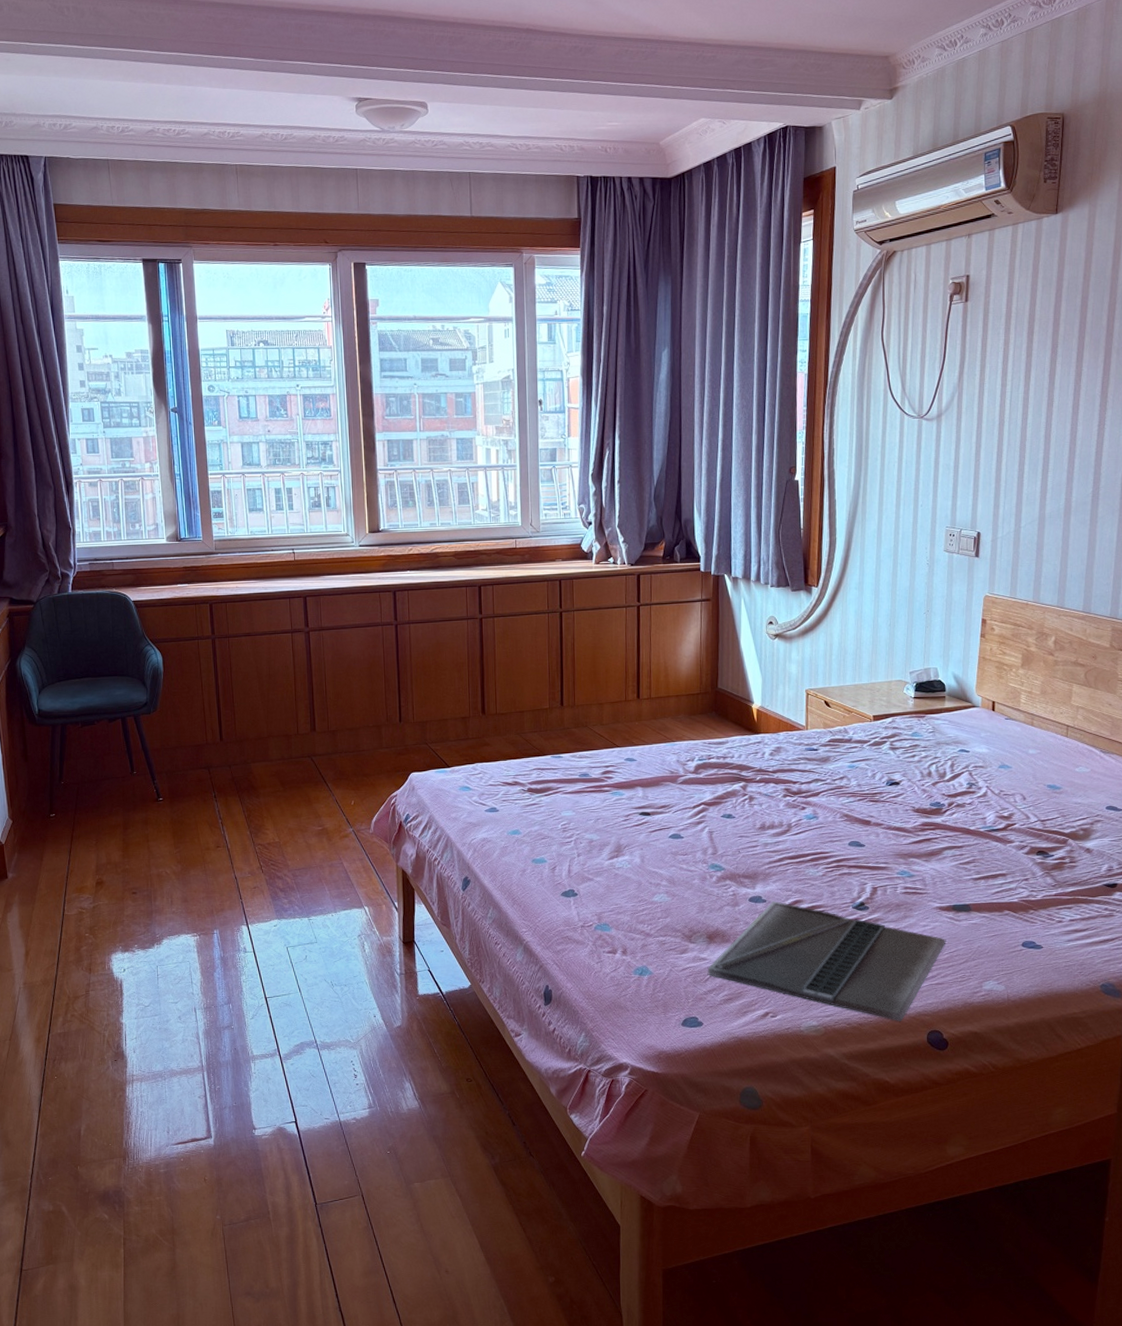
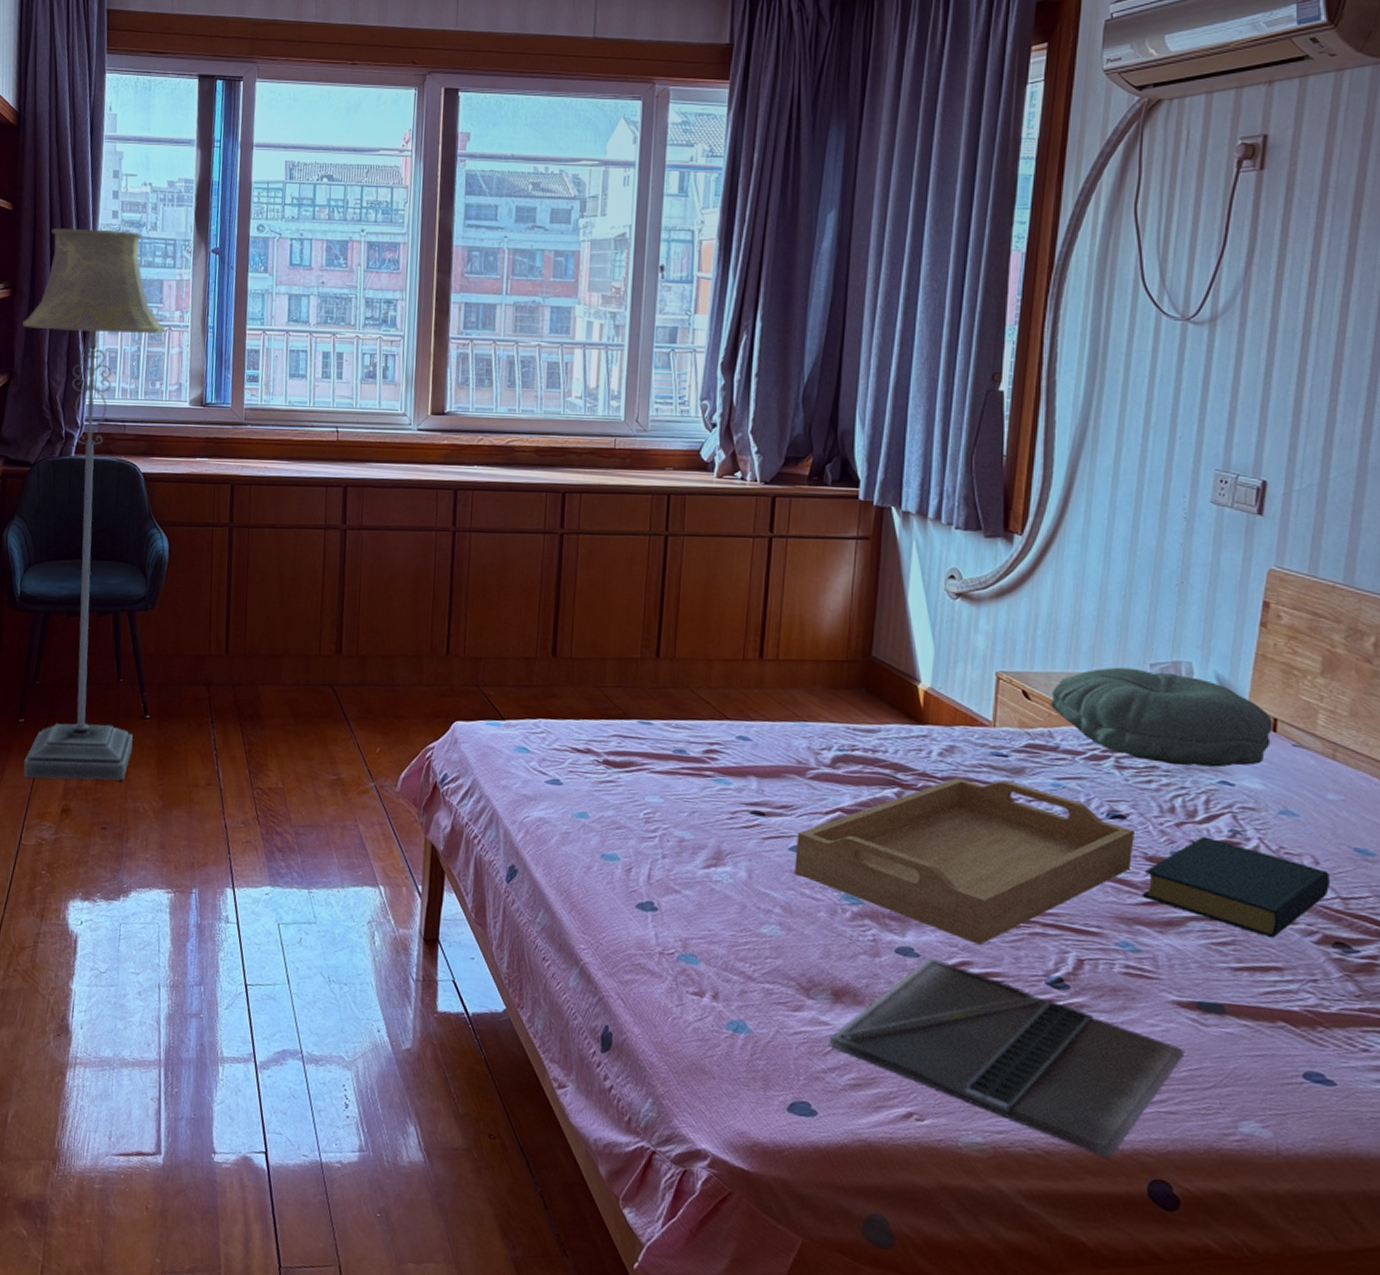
floor lamp: none [11,397,151,861] -> present [22,229,166,781]
serving tray: none [674,767,906,888] -> present [794,777,1134,946]
pillow: none [844,676,992,743] -> present [1050,667,1273,768]
hardback book: none [912,790,1033,855] -> present [1141,836,1330,938]

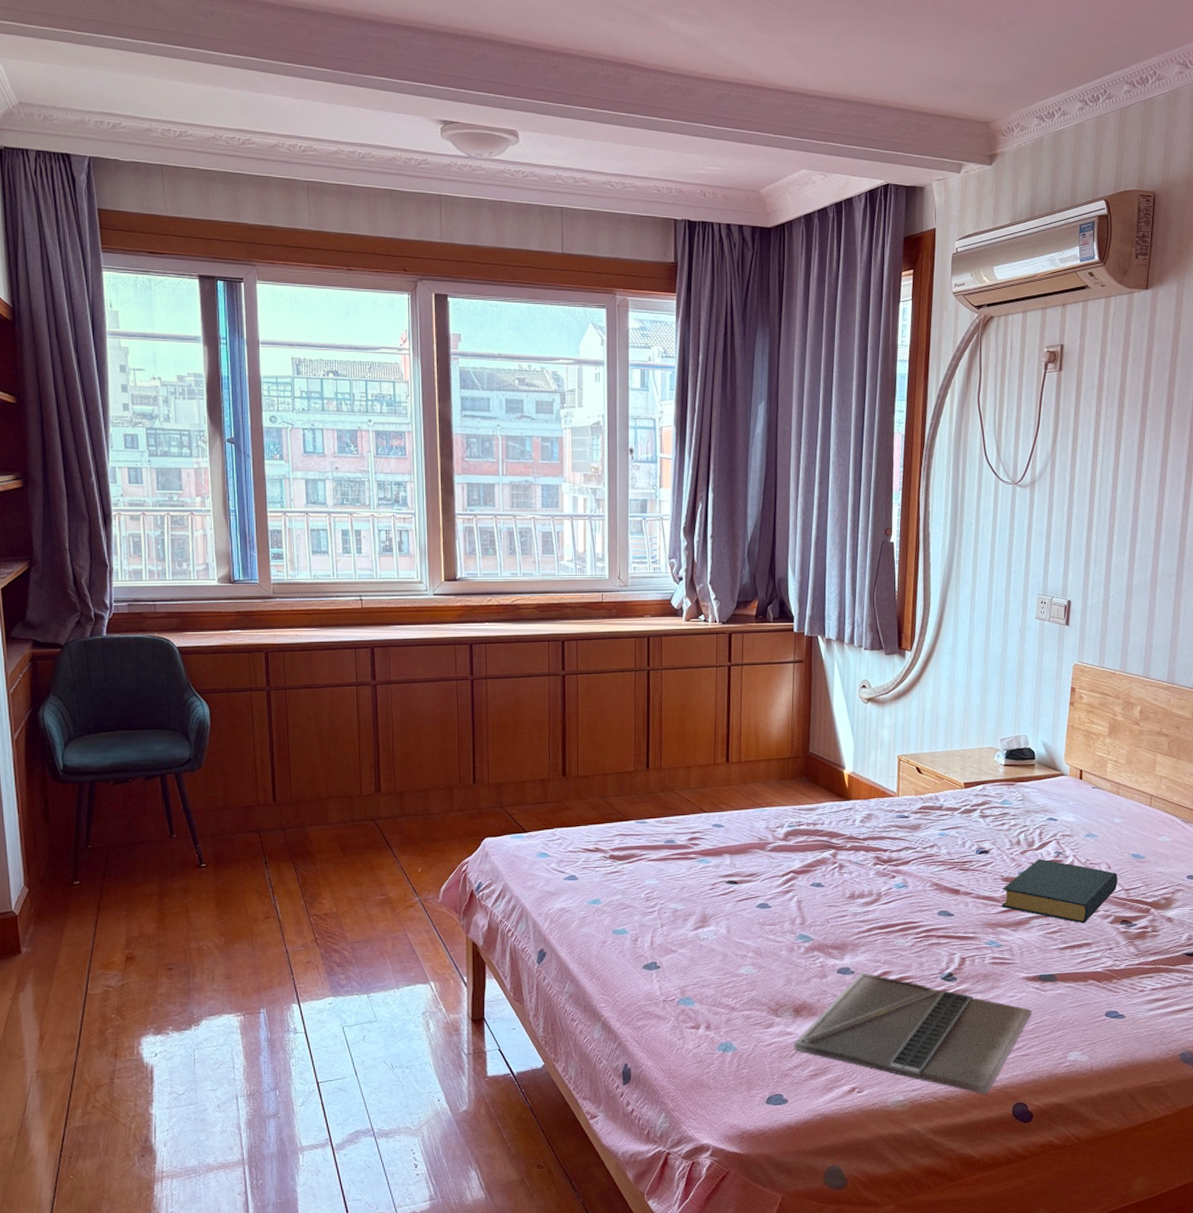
floor lamp: present [22,229,166,781] -> none [39,421,192,934]
serving tray: present [794,777,1134,946] -> none [761,835,995,959]
pillow: present [1050,667,1273,768] -> none [935,743,1080,811]

